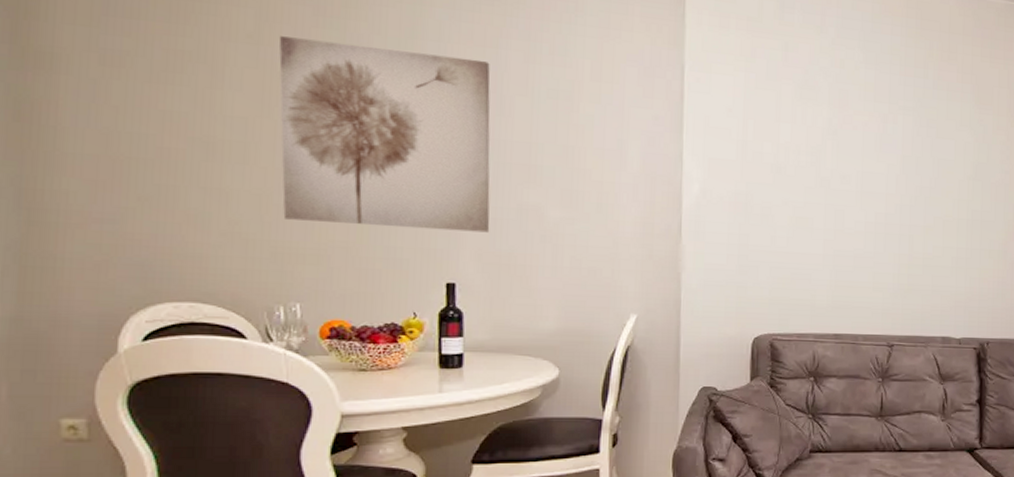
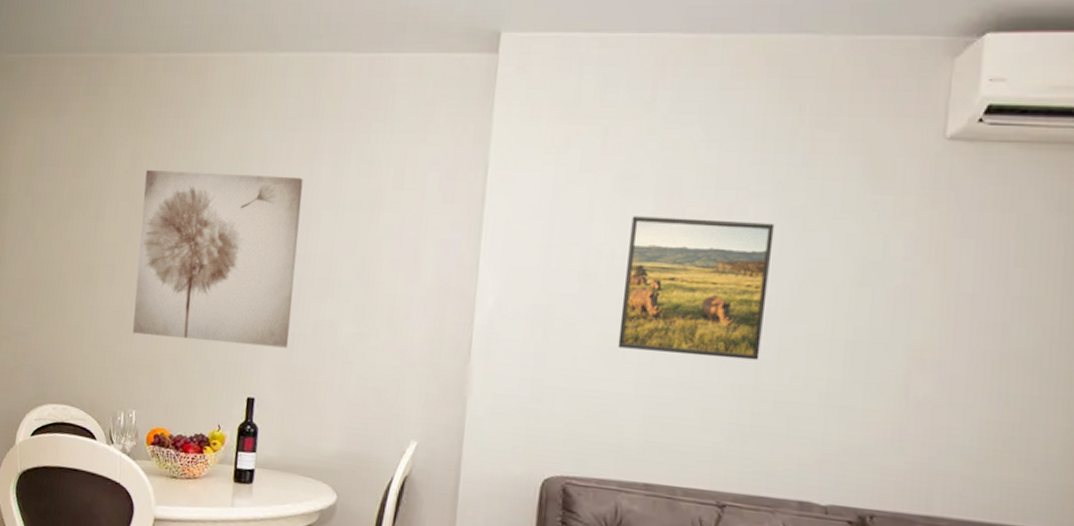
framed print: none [807,120,917,236] -> present [617,216,775,361]

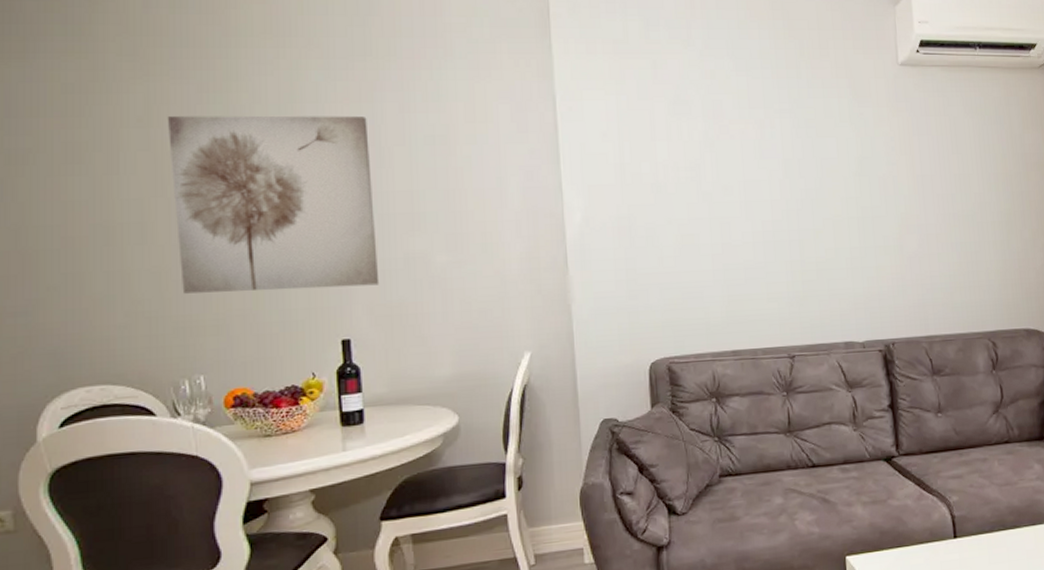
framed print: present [617,216,775,361] -> none [688,133,801,244]

